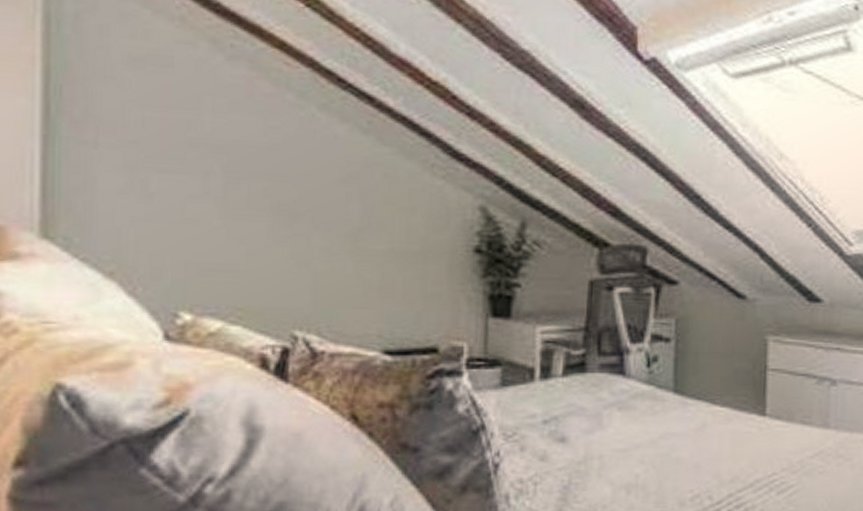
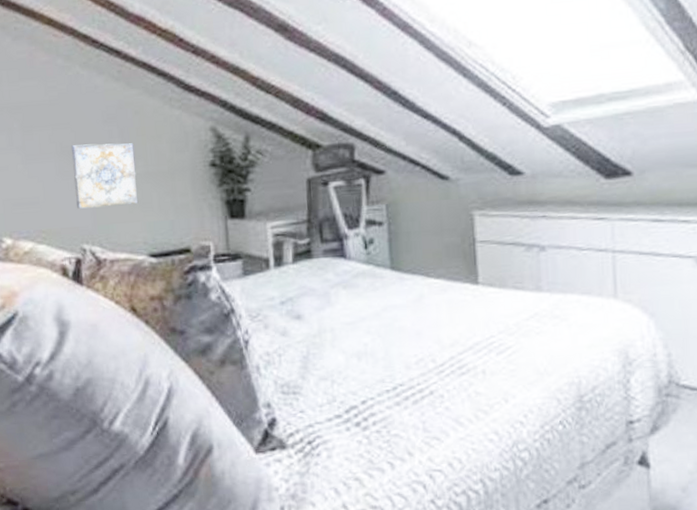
wall art: none [290,204,378,287] -> present [71,143,139,209]

